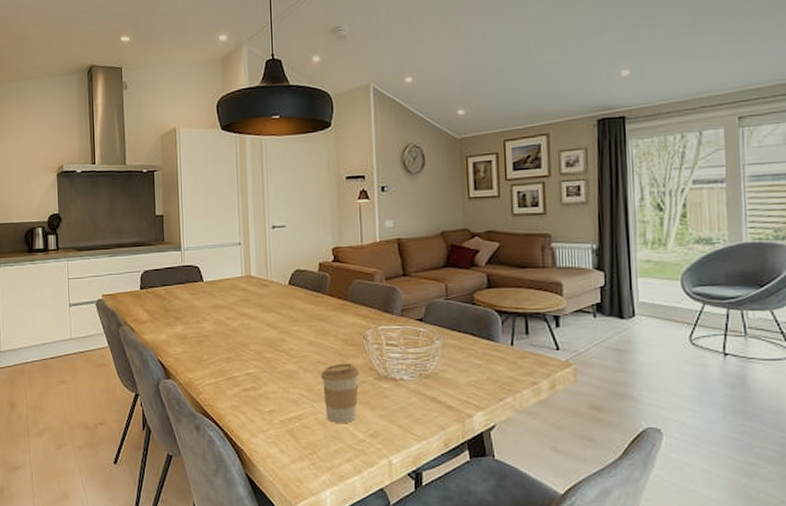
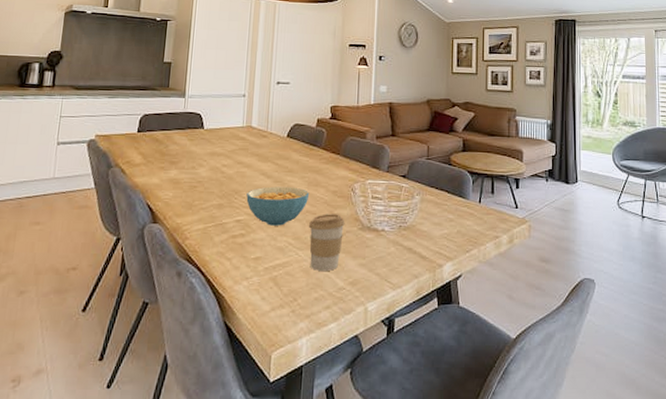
cereal bowl: none [254,337,319,378] -> present [246,186,310,226]

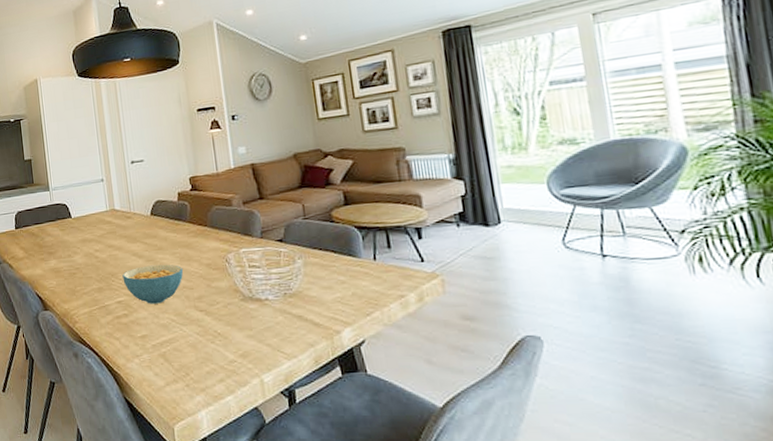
coffee cup: present [309,214,345,271] -> none [188,286,226,345]

